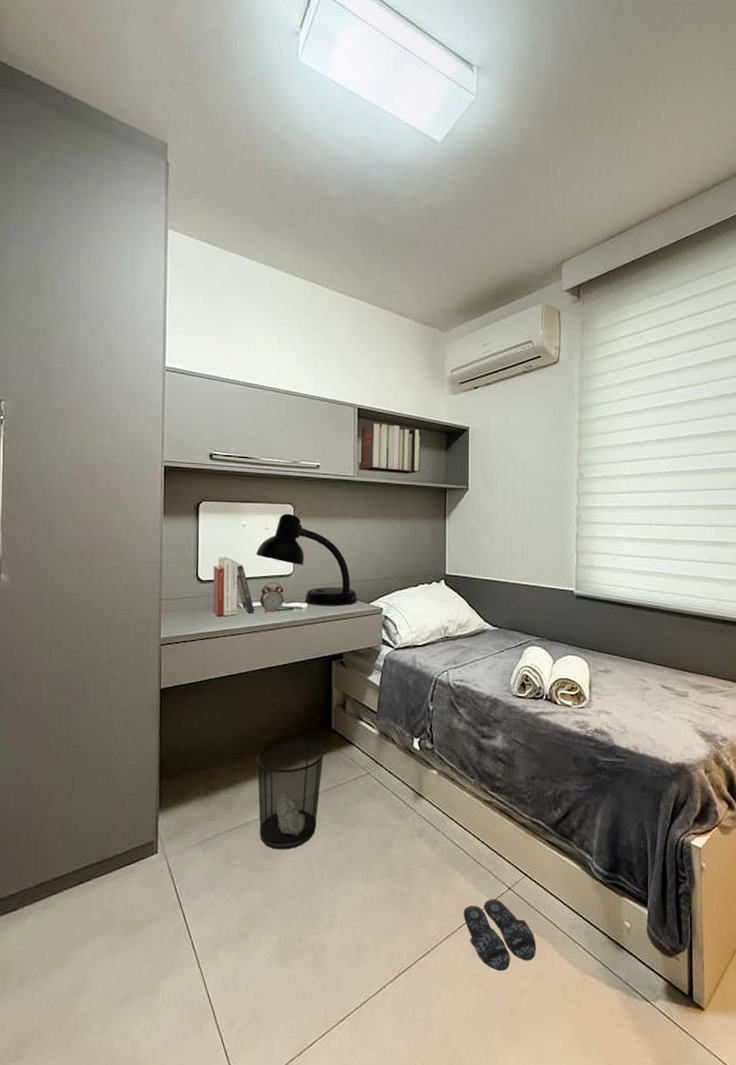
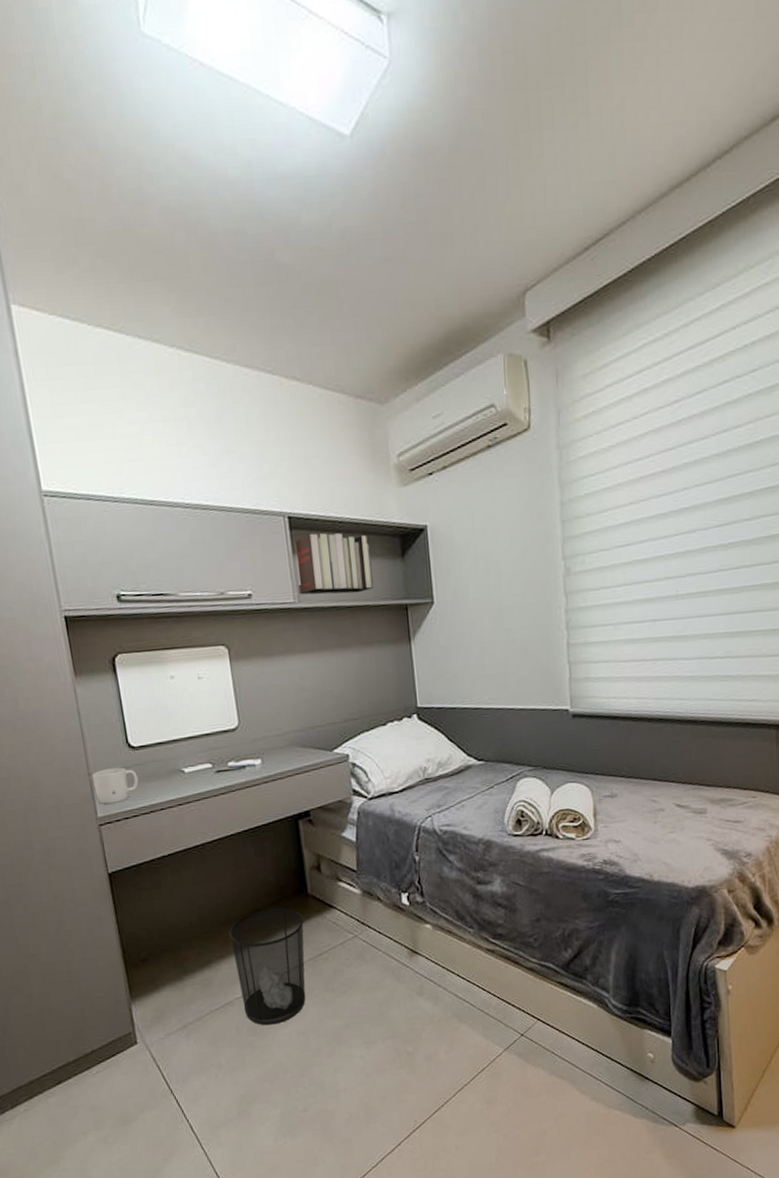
mug: none [162,596,201,627] -> present [92,767,139,804]
books: present [212,557,255,617] -> none [144,716,202,786]
desk lamp: present [255,514,357,606] -> none [191,656,318,761]
alarm clock: present [260,582,284,614] -> none [205,739,233,777]
slippers: present [463,898,536,971] -> none [475,1046,556,1116]

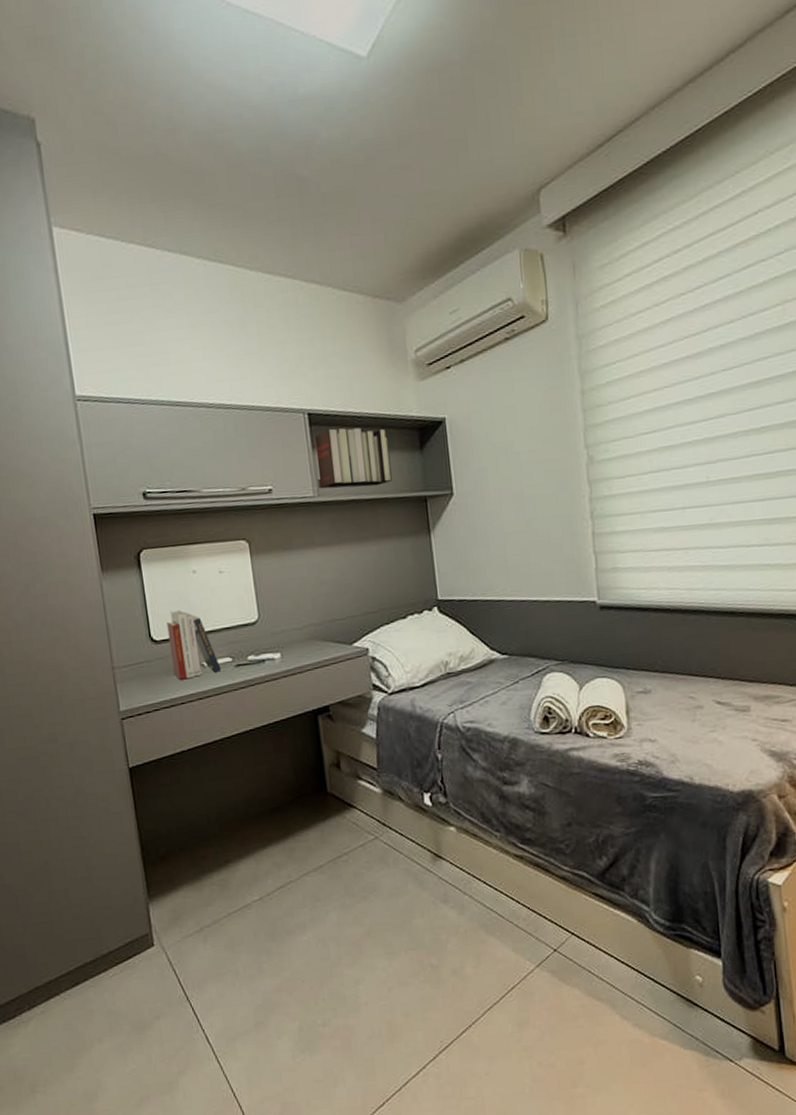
mug: present [92,767,139,804] -> none [116,661,160,698]
books: none [144,716,202,786] -> present [166,610,222,680]
waste bin: present [229,908,306,1026] -> none [247,806,325,931]

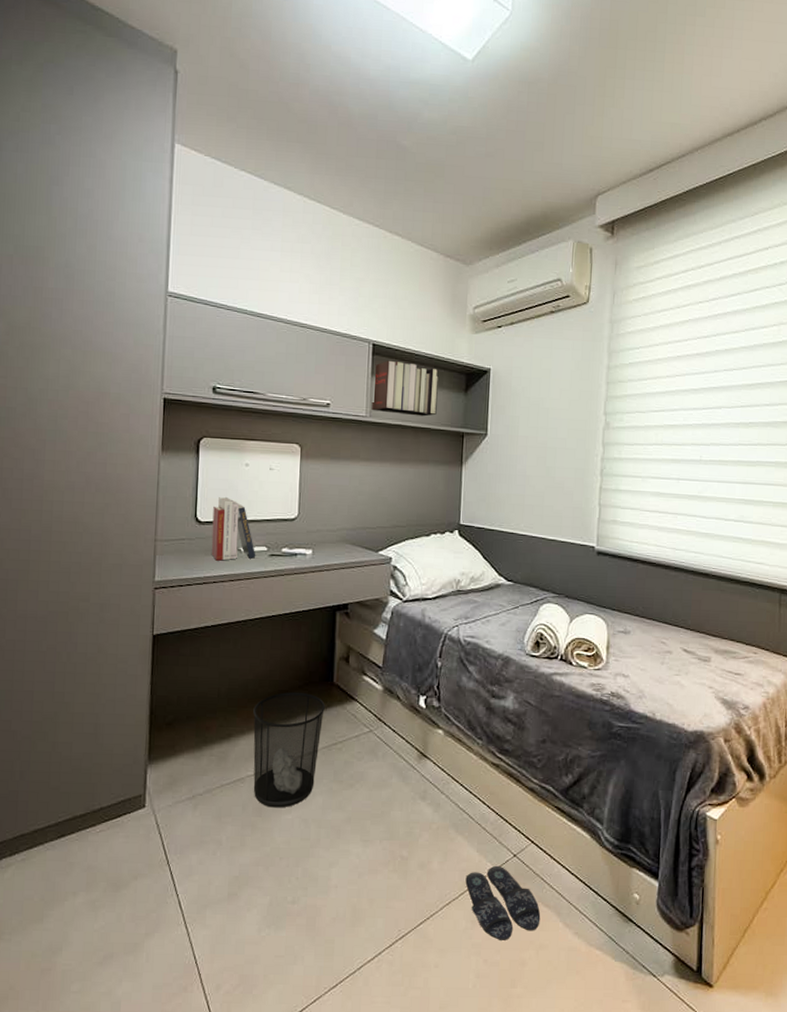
waste bin: none [247,806,325,931] -> present [253,691,325,808]
slippers: none [504,963,594,1041] -> present [465,865,541,940]

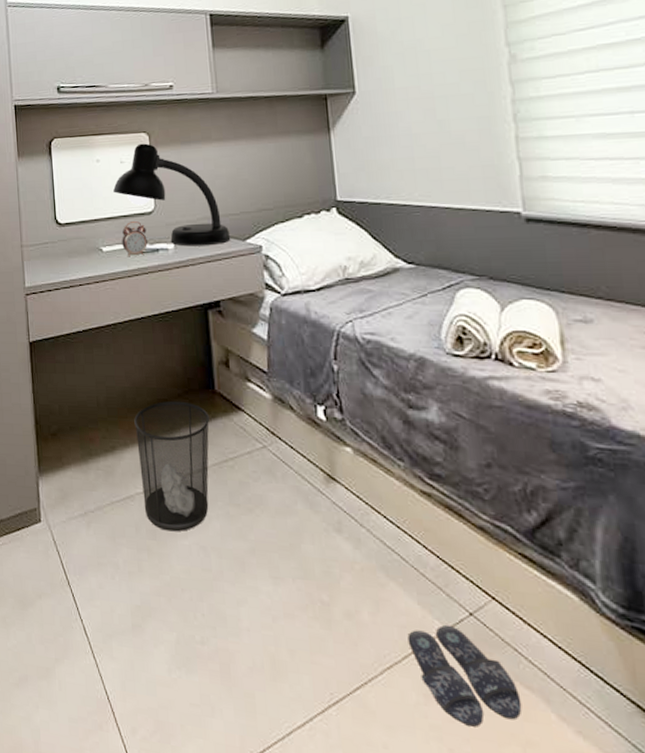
books: present [211,497,256,561] -> none [71,197,118,262]
desk lamp: none [258,454,365,554] -> present [112,143,231,247]
alarm clock: none [262,526,288,559] -> present [122,221,148,257]
books: present [371,360,439,417] -> none [215,27,291,86]

